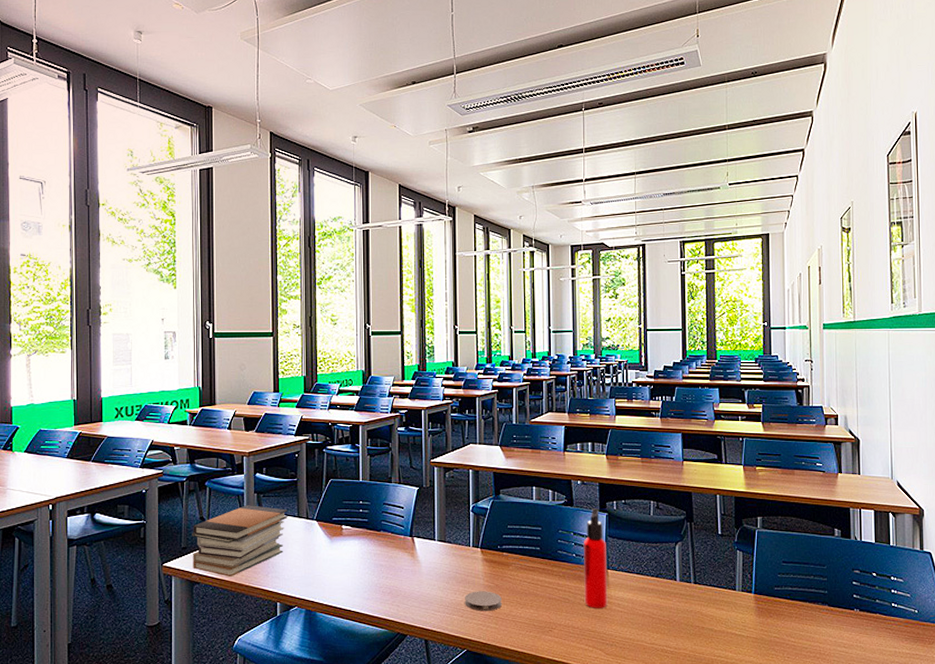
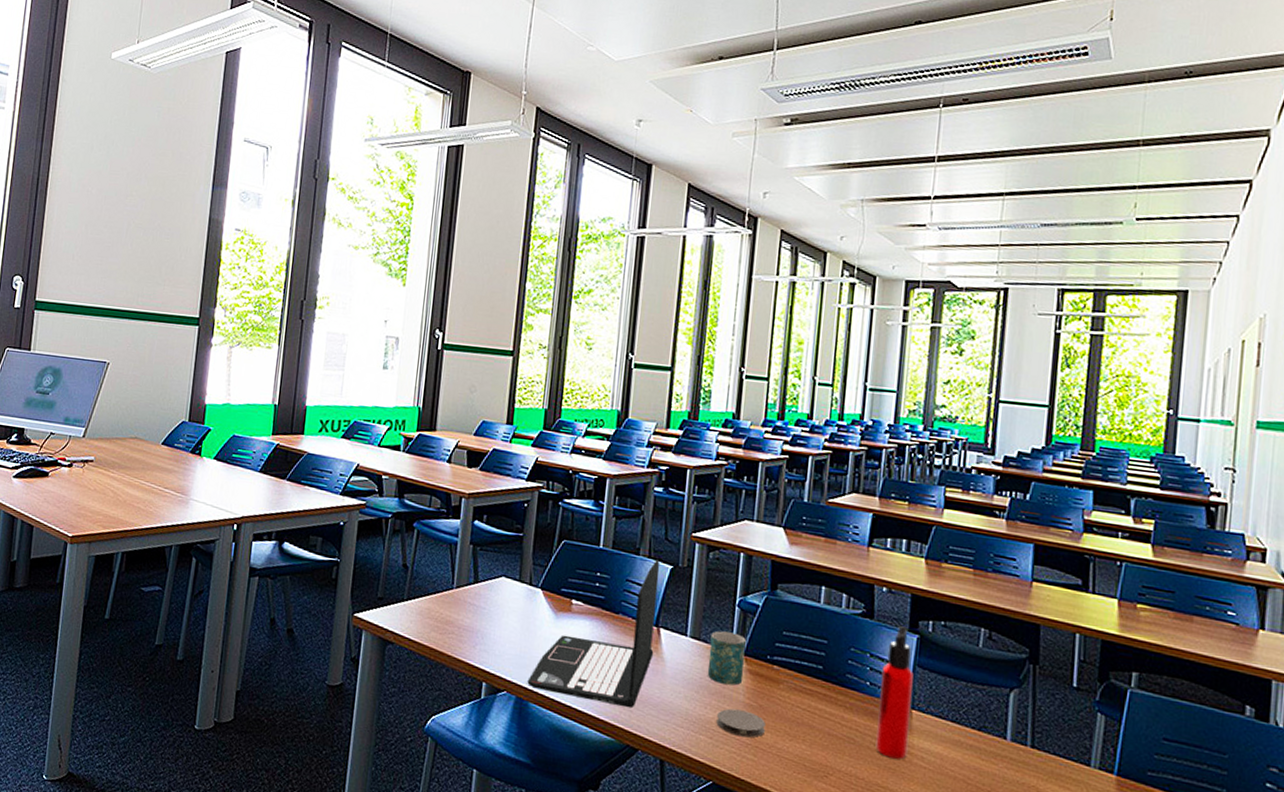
book stack: present [192,505,288,577] -> none [388,557,508,643]
laptop: none [313,484,411,604] -> present [527,559,660,708]
mug: none [454,532,482,573] -> present [707,631,746,686]

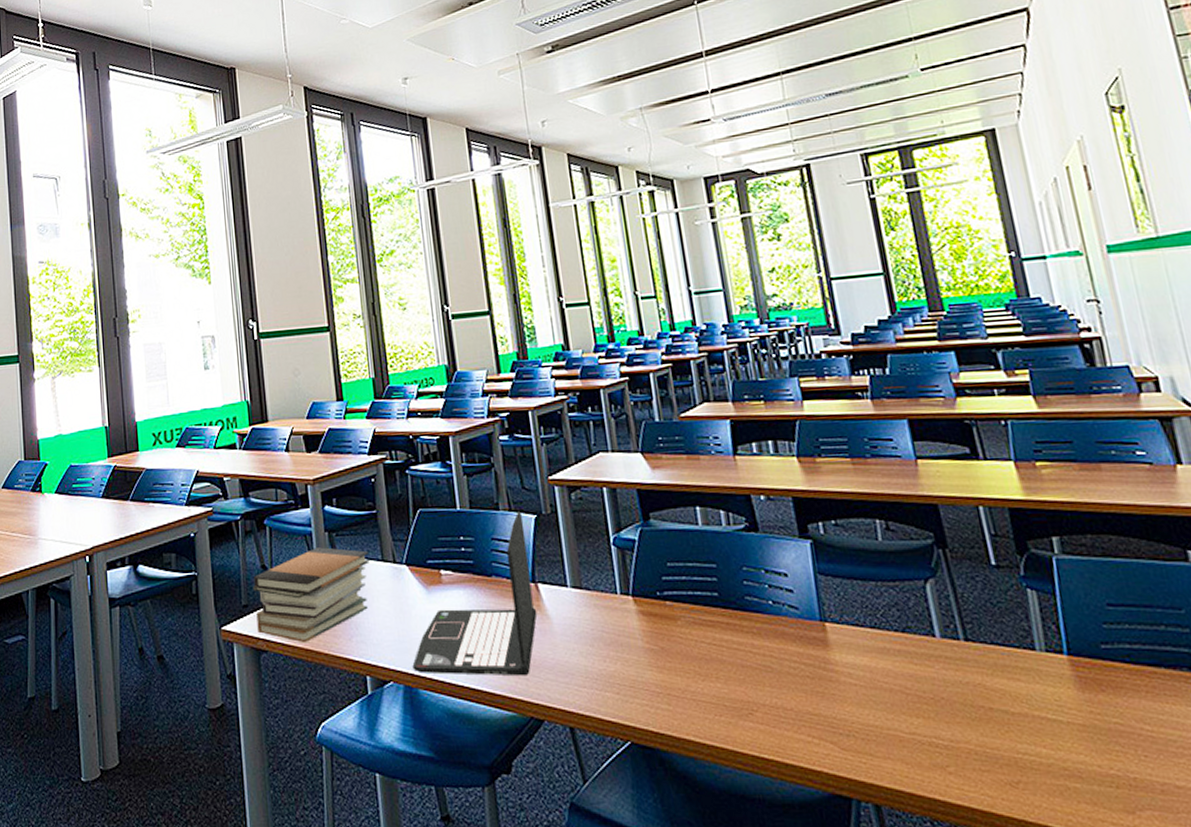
book stack: none [388,557,508,643] -> present [253,547,369,643]
mug: present [707,631,746,686] -> none [592,574,637,632]
coaster: present [716,708,766,738] -> none [618,656,674,686]
water bottle: present [875,626,914,760] -> none [780,534,833,680]

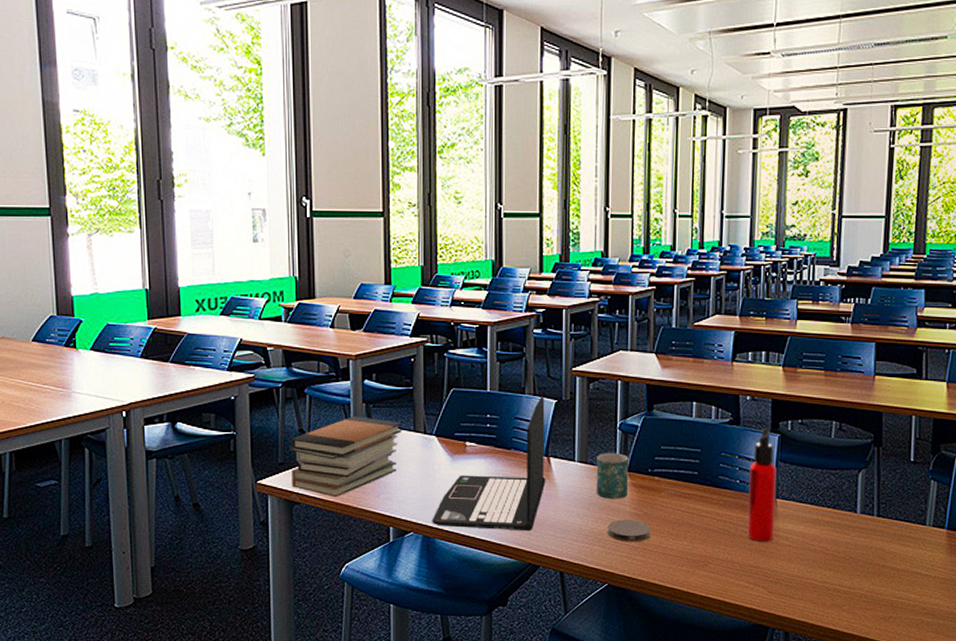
mug: none [592,574,637,632] -> present [596,453,629,499]
coaster: none [618,656,674,686] -> present [607,519,651,542]
water bottle: none [780,534,833,680] -> present [747,428,777,542]

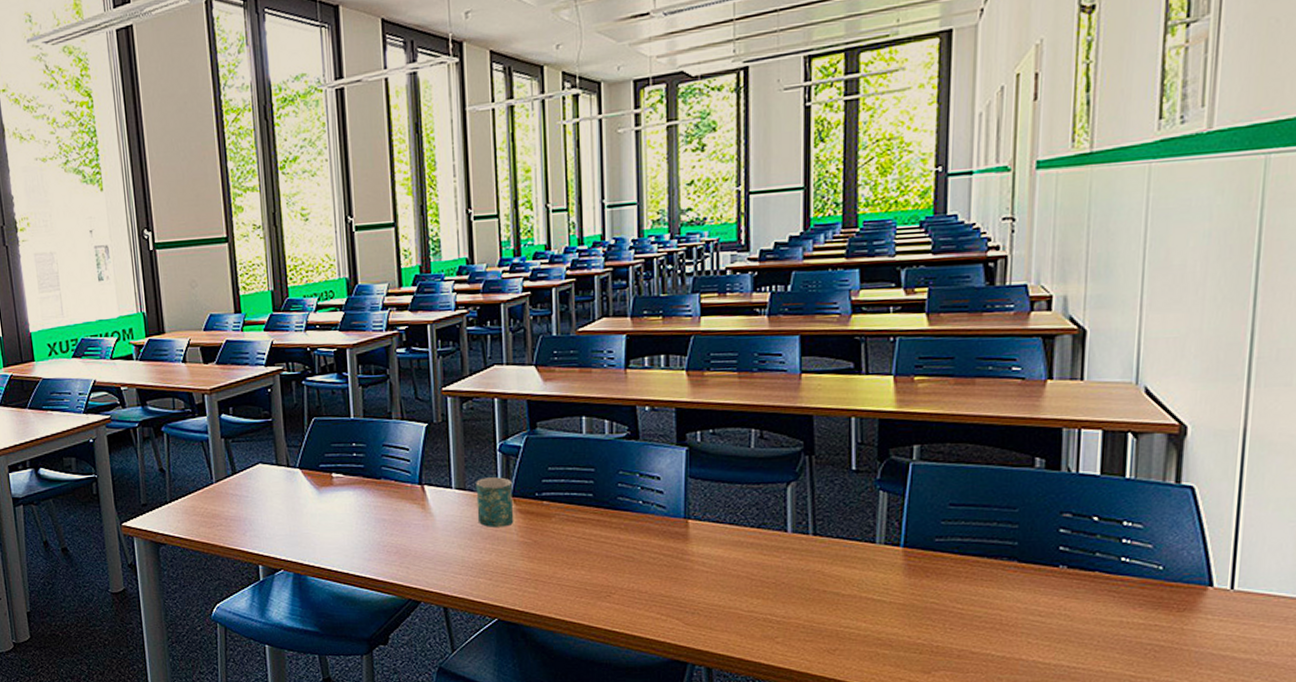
book stack: present [290,416,402,498] -> none [151,452,264,537]
laptop: present [432,396,546,532] -> none [302,420,422,565]
coaster: present [607,519,651,542] -> none [493,548,542,573]
water bottle: present [747,428,777,542] -> none [653,441,688,568]

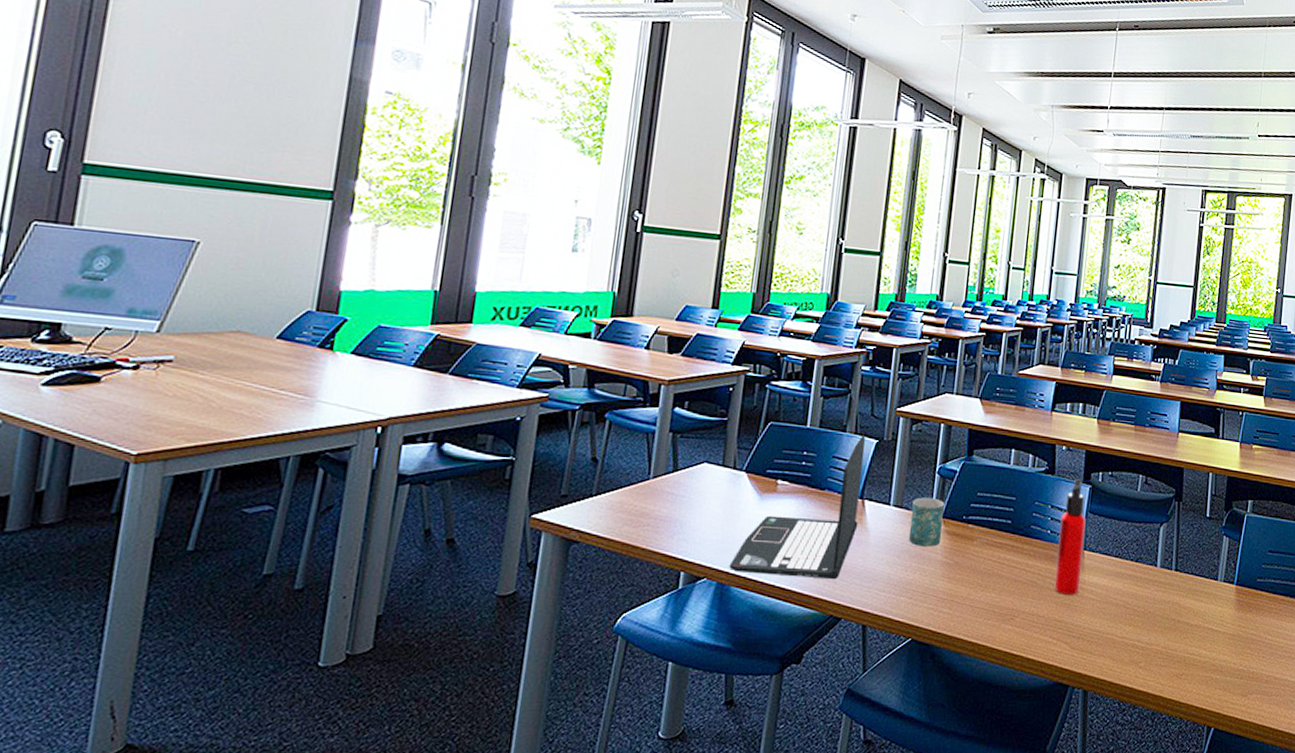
laptop: none [302,420,422,565] -> present [729,435,866,580]
water bottle: none [653,441,688,568] -> present [1054,479,1086,595]

